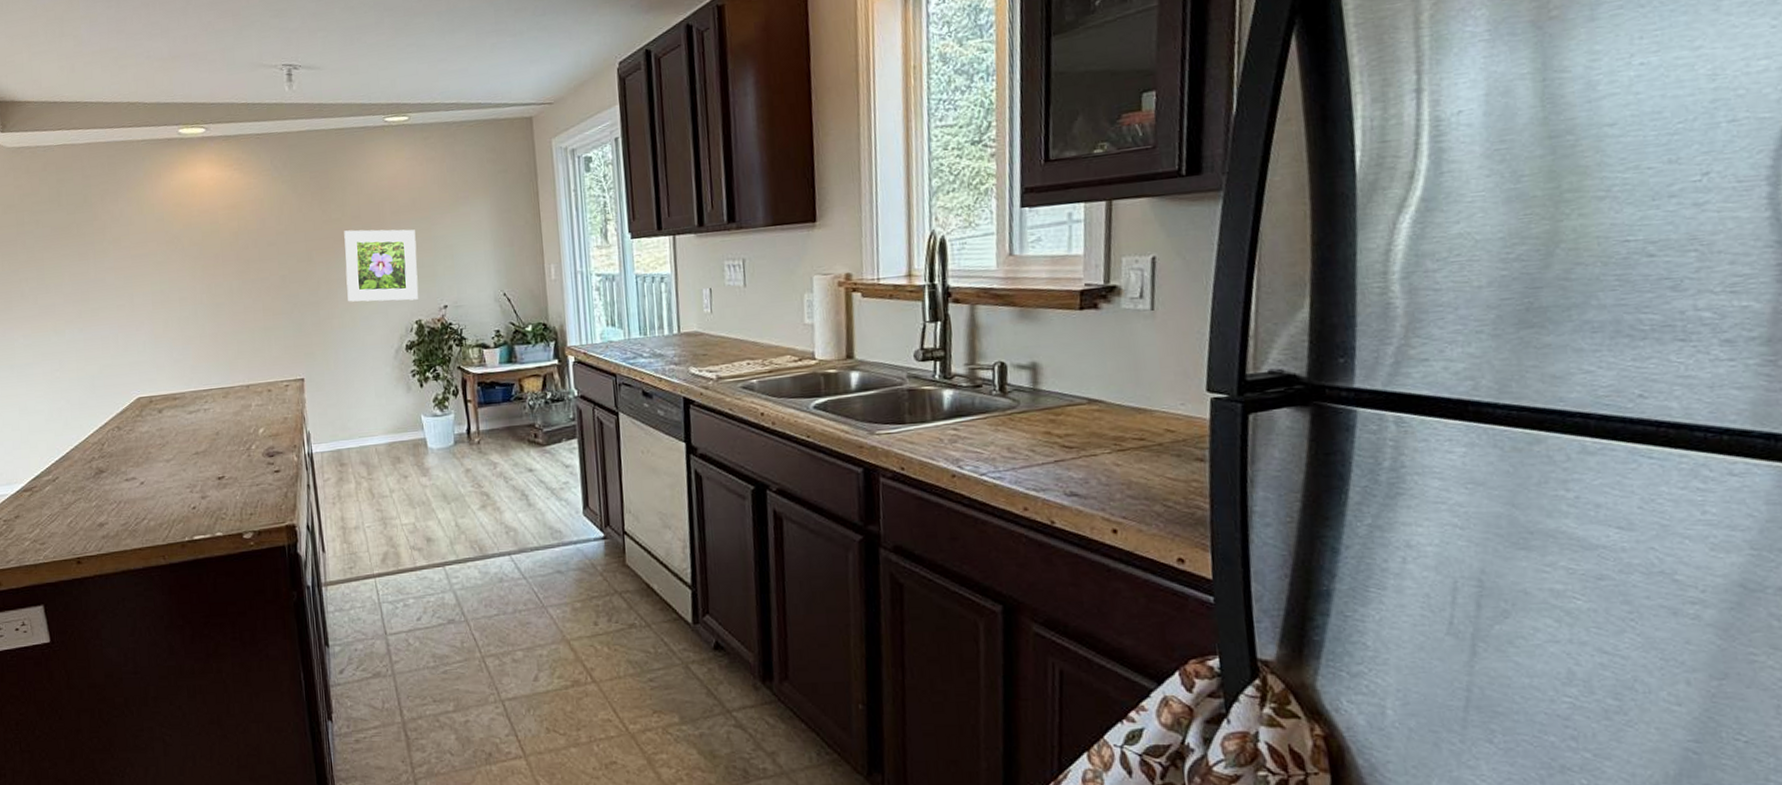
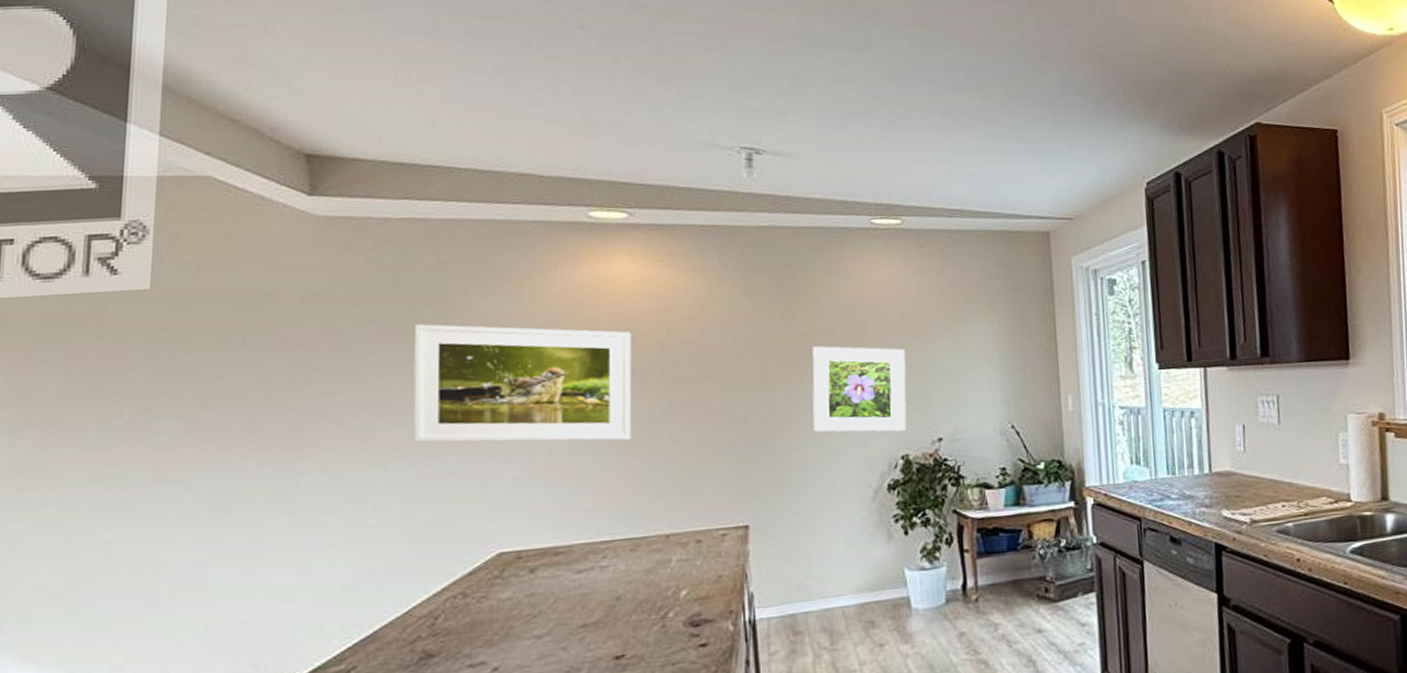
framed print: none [73,224,218,316] -> present [413,324,632,443]

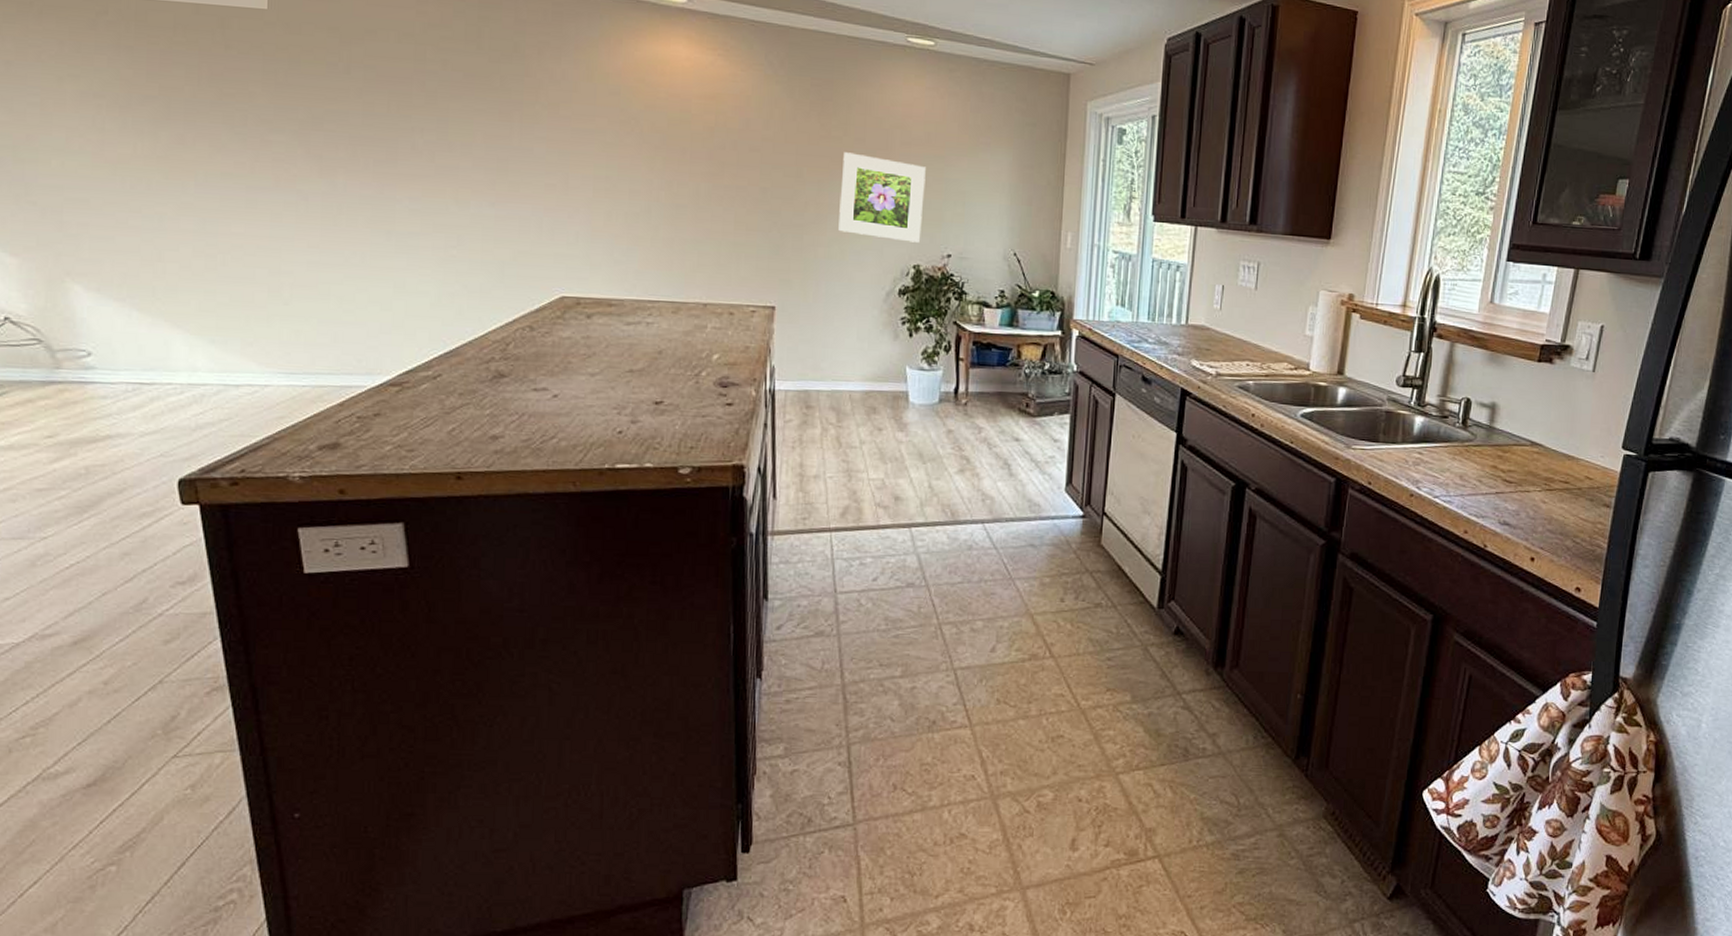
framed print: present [413,324,632,443] -> none [492,78,684,214]

